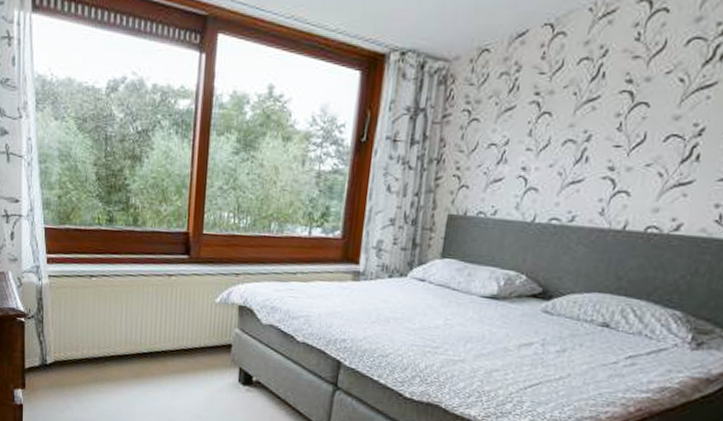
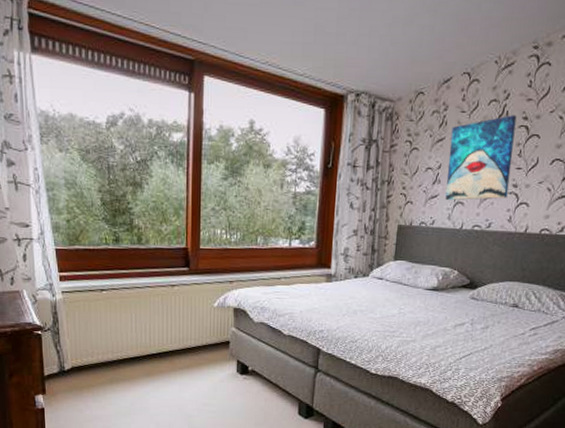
wall art: none [513,77,618,186] -> present [445,115,517,201]

